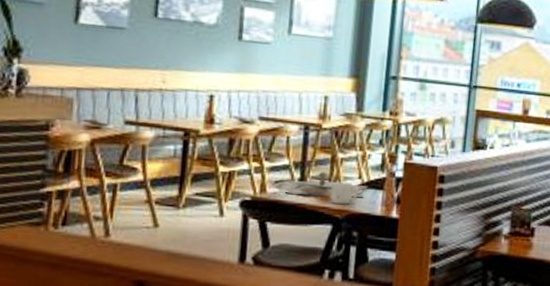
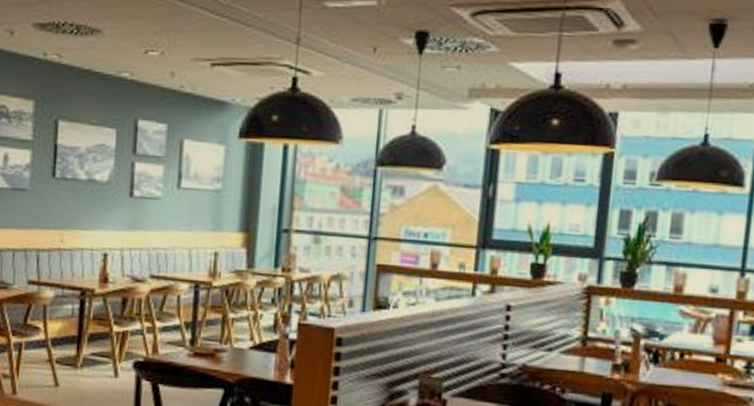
newspaper: present [271,170,368,198] -> none [162,331,260,362]
mug: present [331,181,358,204] -> none [222,343,250,368]

